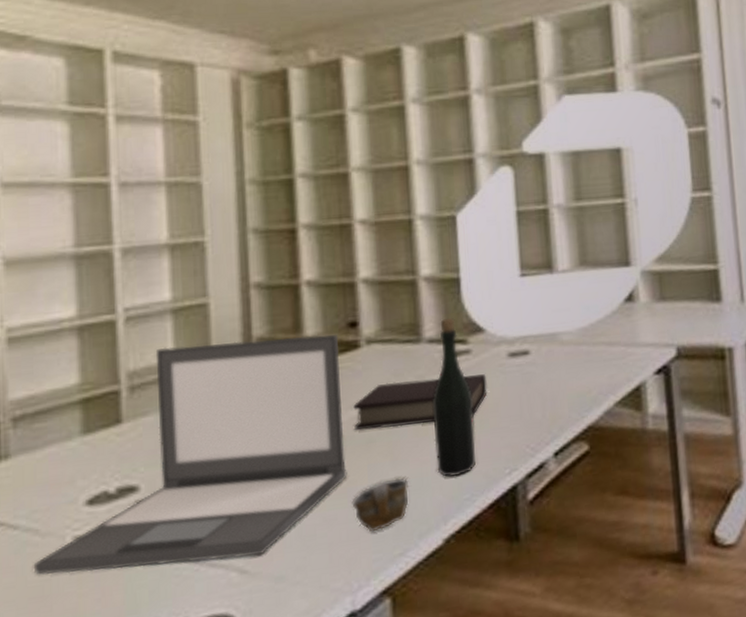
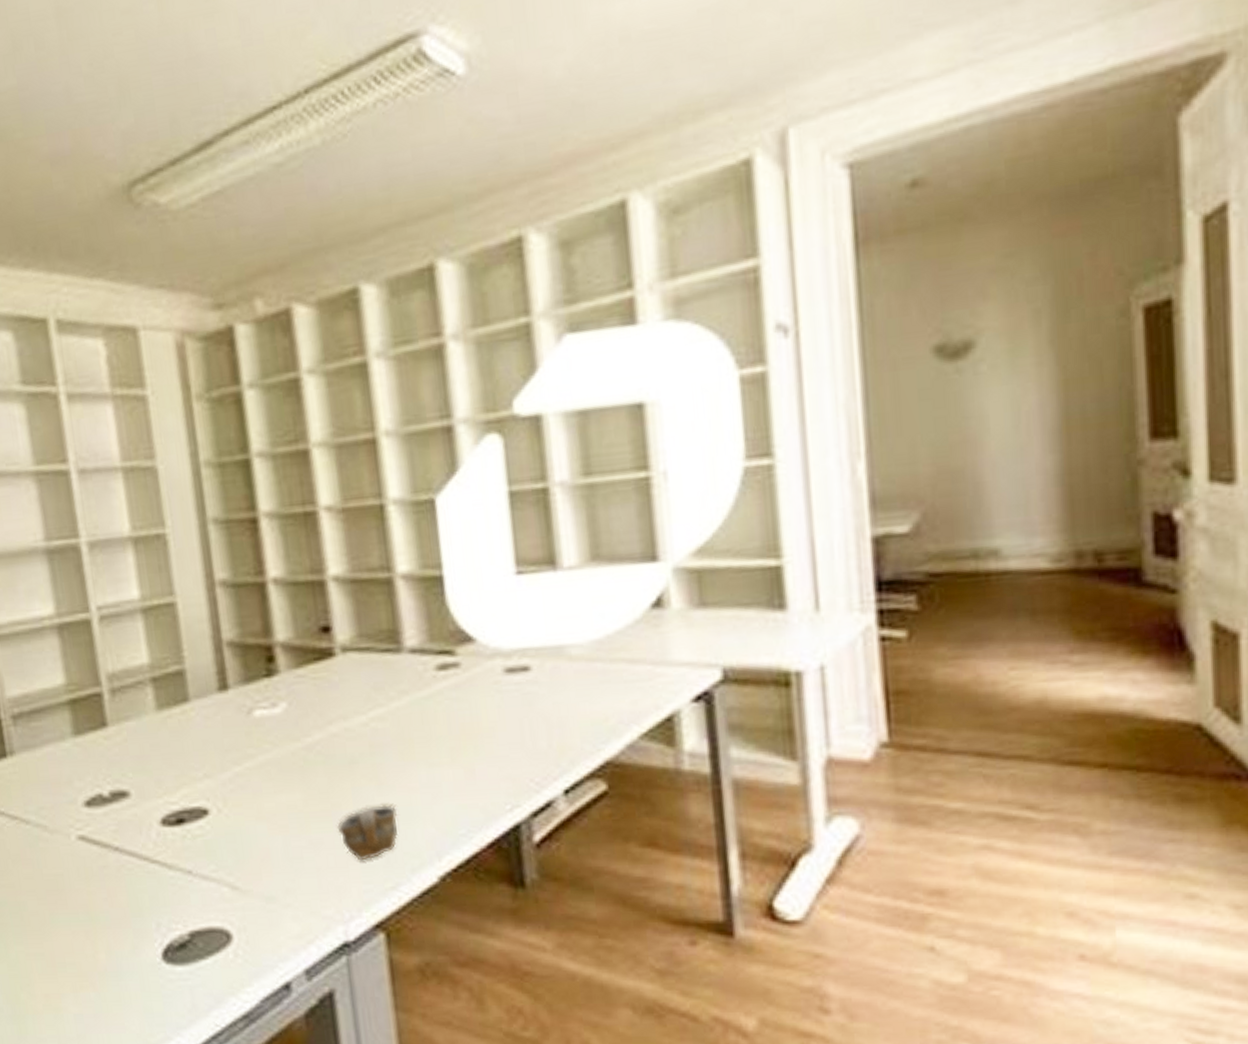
laptop: present [33,334,347,575] -> none [46,639,331,873]
book: present [353,374,487,431] -> none [332,692,481,750]
bottle: present [432,318,476,477] -> none [418,624,471,809]

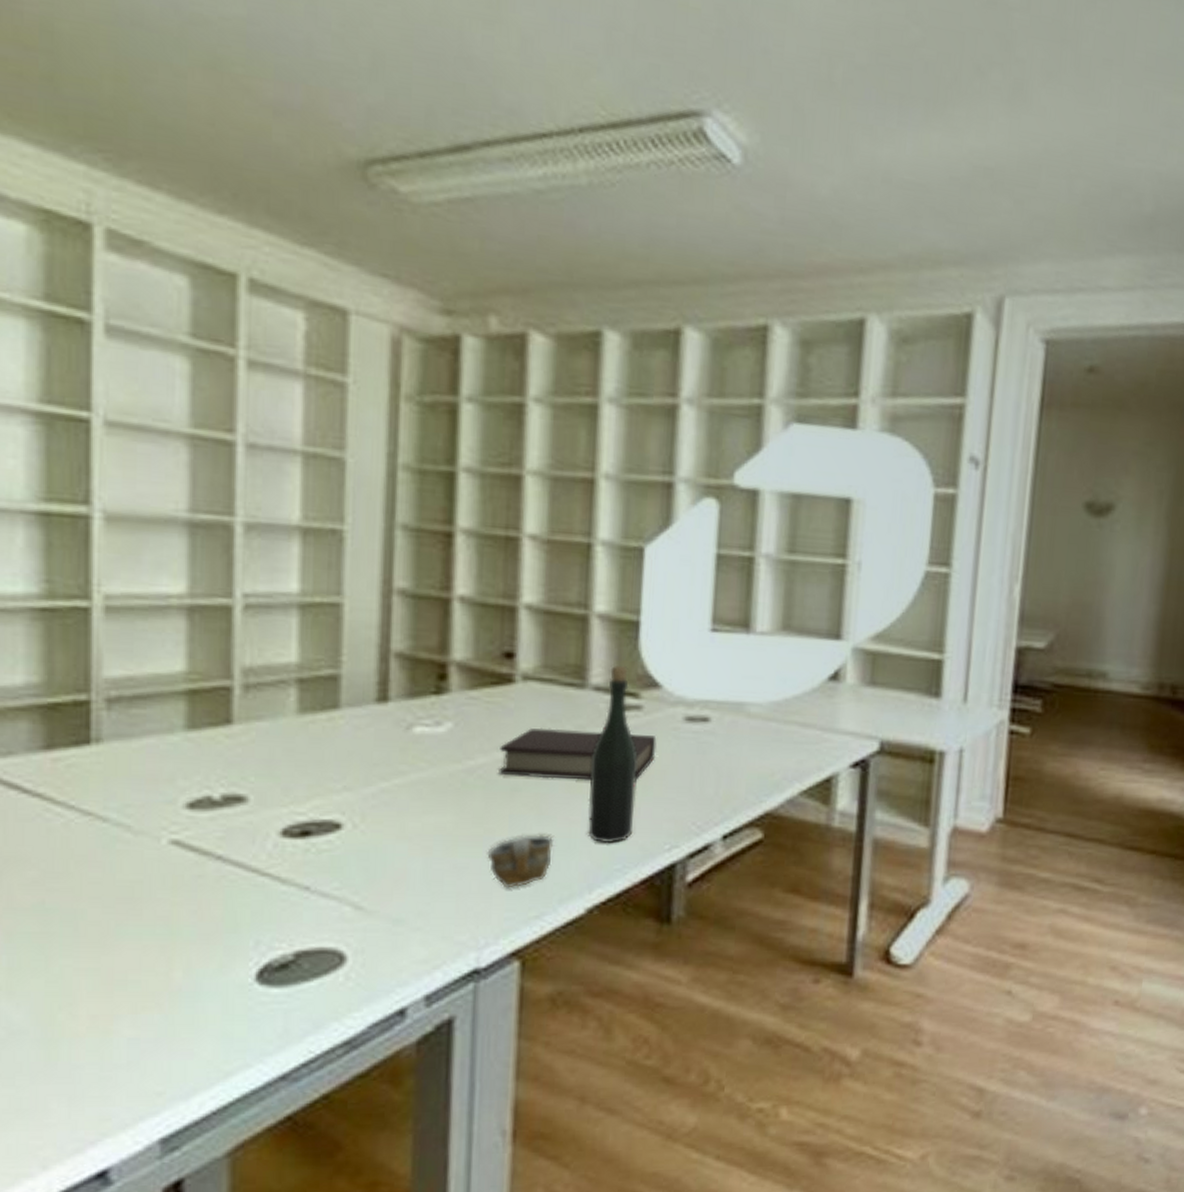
book: none [332,692,481,750] -> present [498,727,657,780]
bottle: none [418,624,471,809] -> present [588,666,638,844]

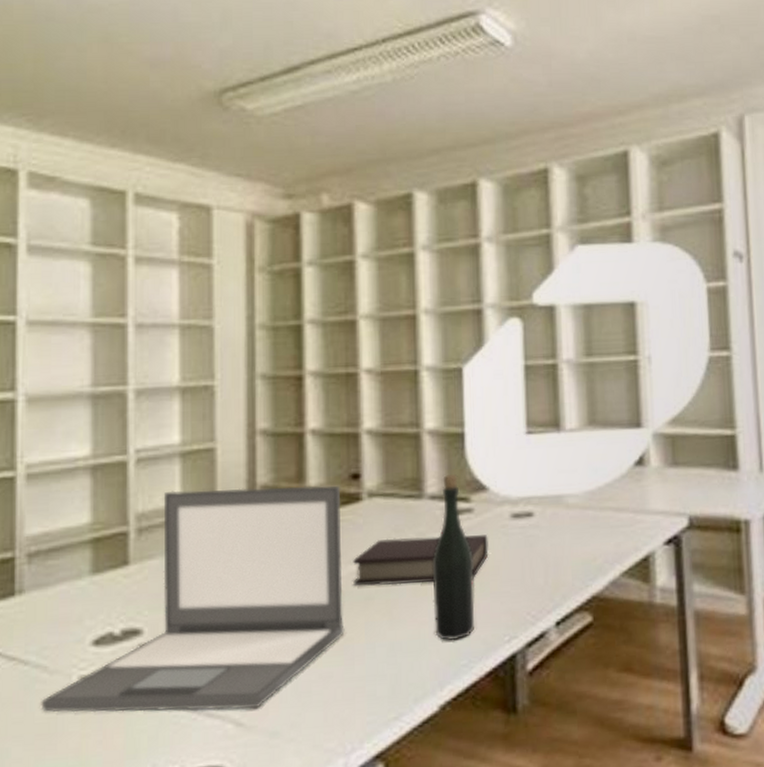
laptop: none [123,646,491,893] -> present [41,485,345,713]
cup: present [487,835,554,888] -> none [348,638,406,693]

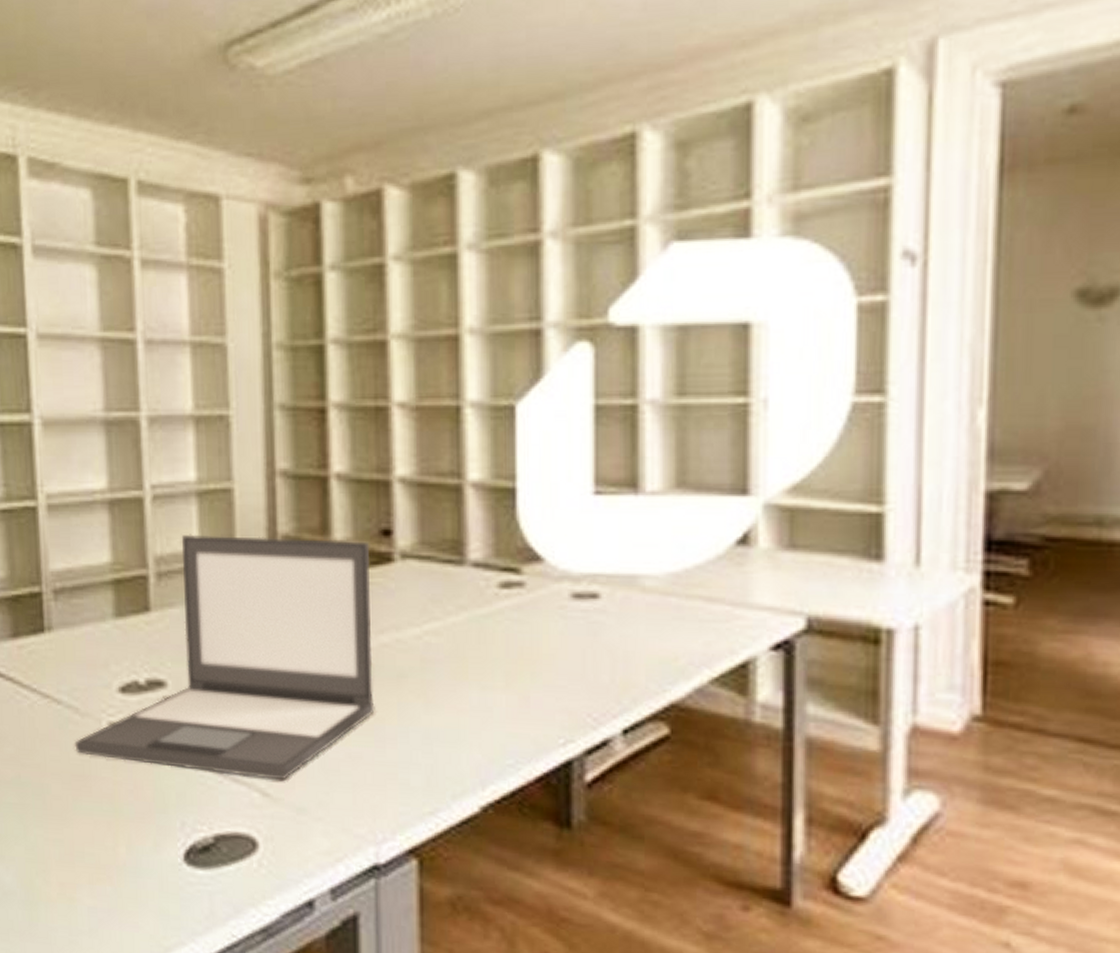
book: present [353,535,489,587] -> none [384,609,542,665]
bottle: present [432,474,475,641] -> none [474,539,524,736]

